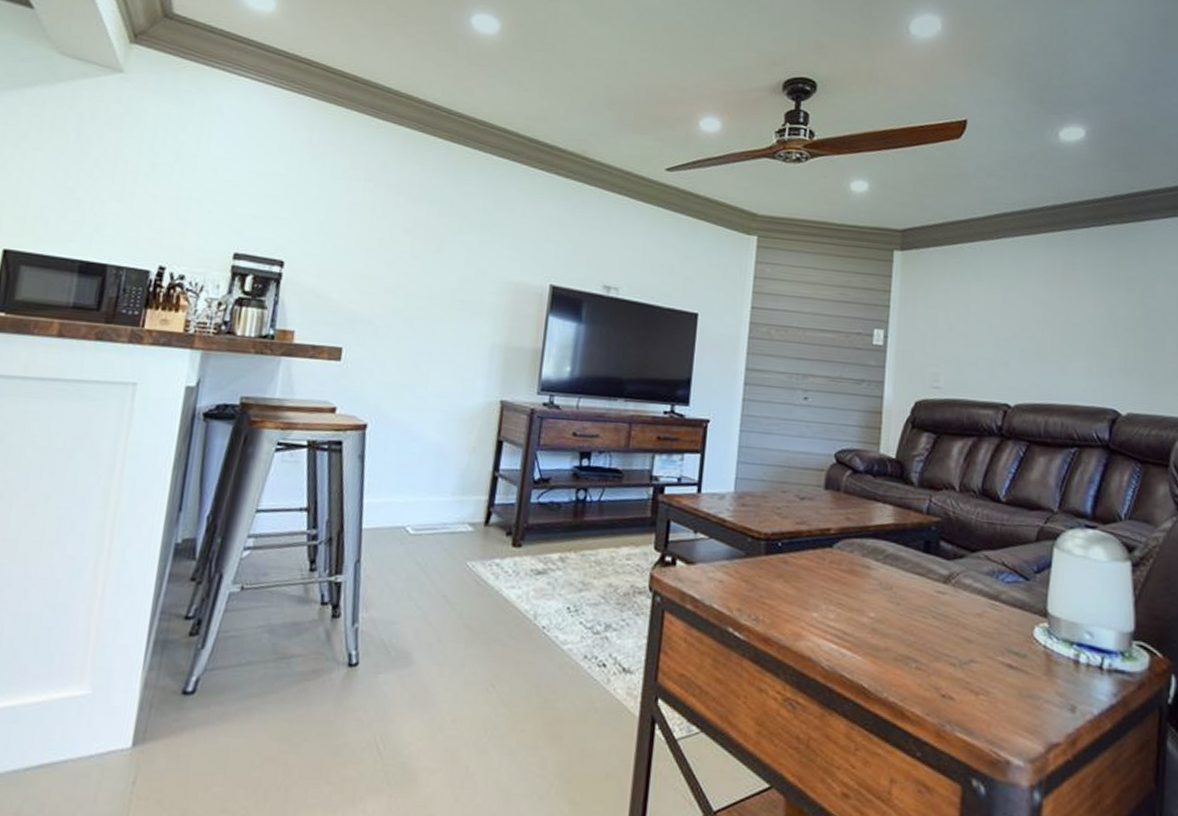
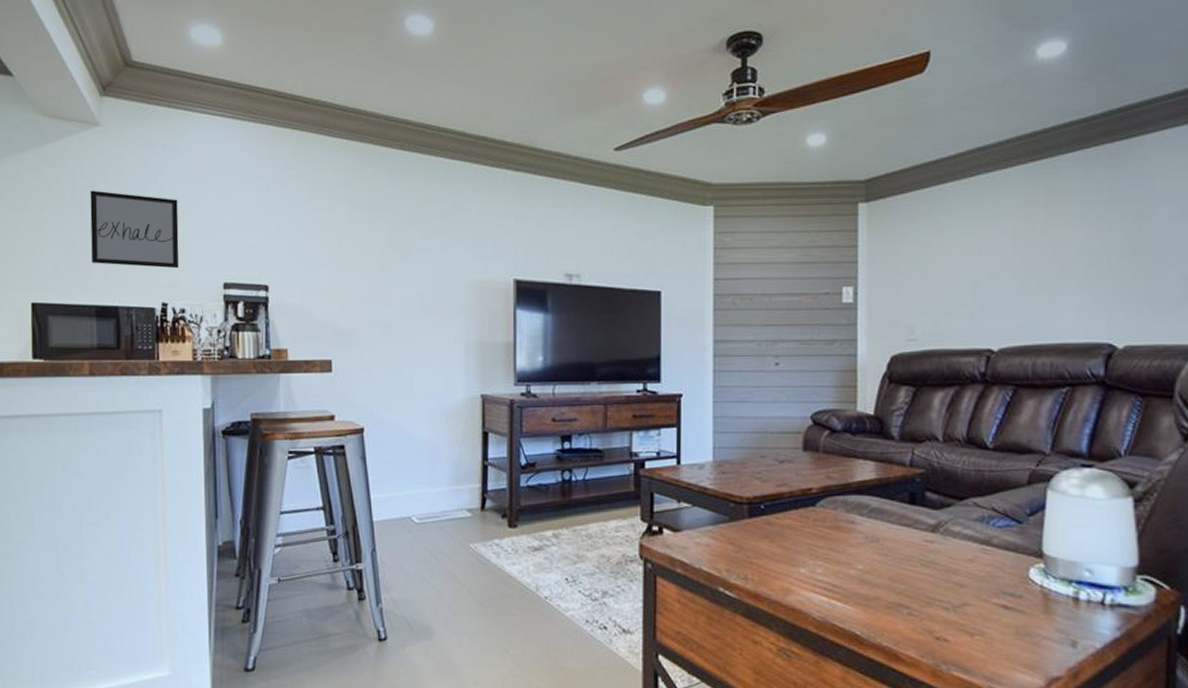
wall art: none [85,137,198,232] -> present [90,190,179,269]

